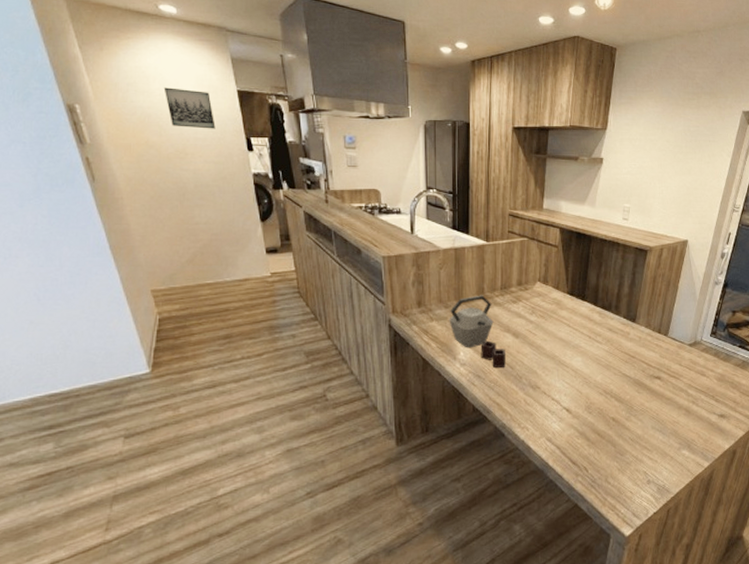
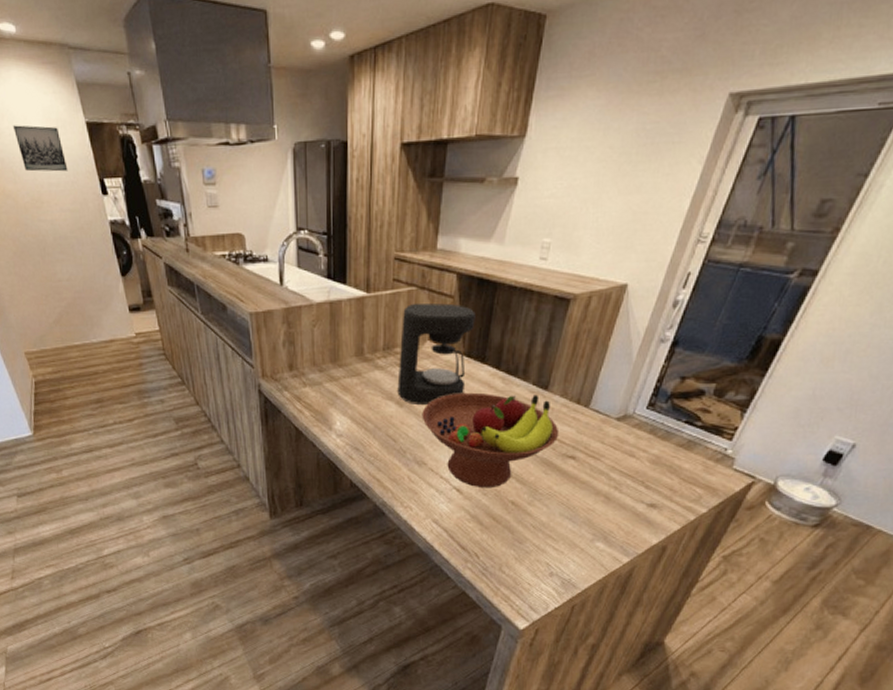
kettle: present [449,295,506,368] -> none [324,357,387,440]
coffee maker: none [513,251,576,336] -> present [397,303,476,404]
fruit bowl: none [535,325,647,408] -> present [422,392,559,489]

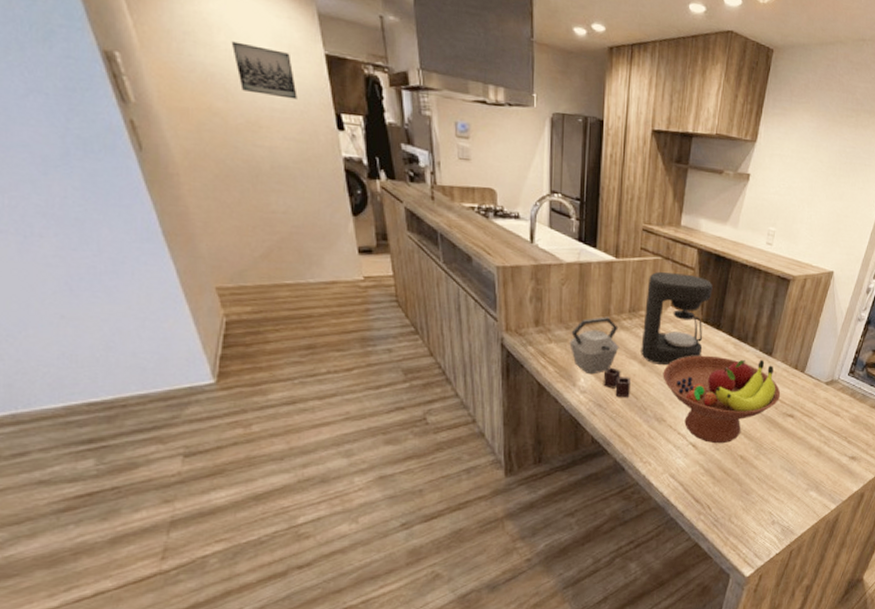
kettle: none [324,357,387,440] -> present [569,317,630,397]

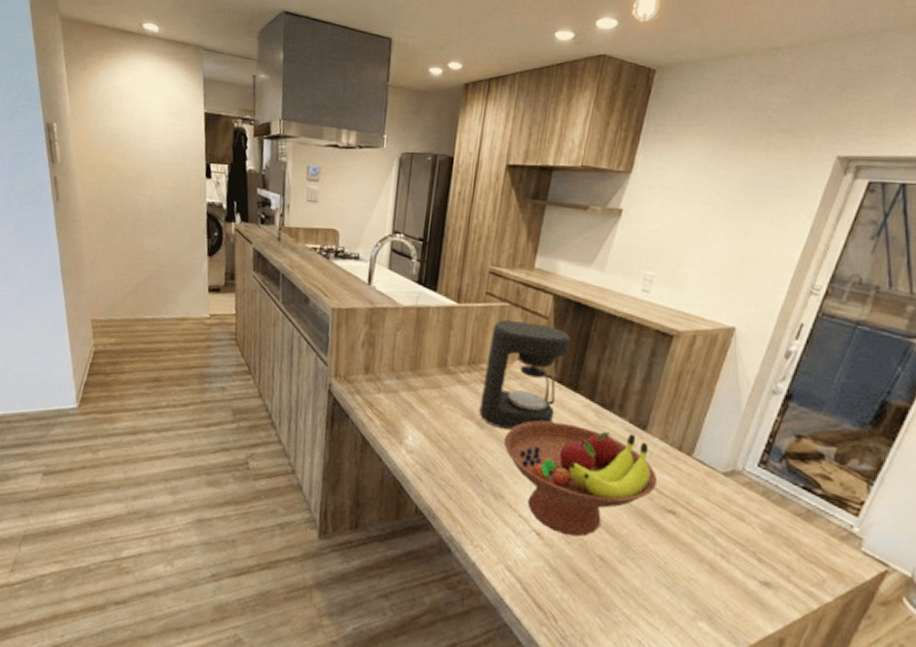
wall art: present [231,41,298,100] -> none [134,108,178,153]
kettle: present [569,317,630,397] -> none [399,367,465,464]

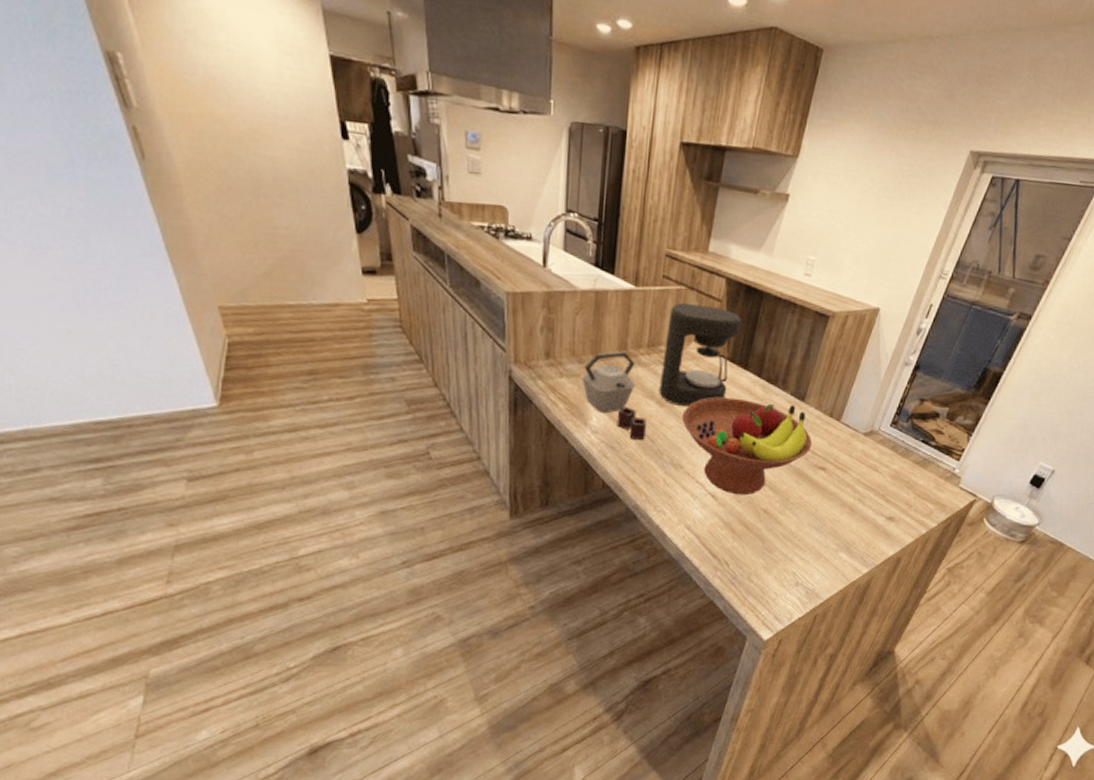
kettle: none [399,367,465,464] -> present [582,351,647,440]

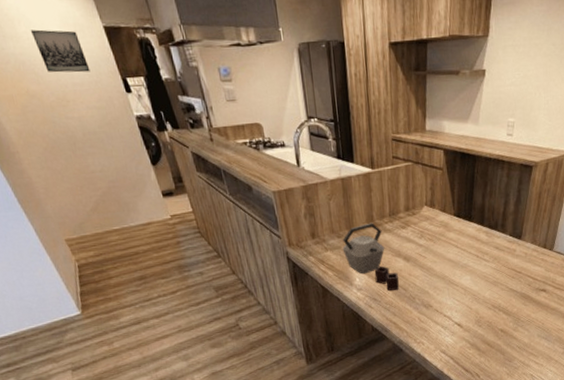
wall art: none [233,41,301,105] -> present [30,29,90,73]
coffee maker: present [659,302,741,406] -> none [403,174,461,259]
fruit bowl: present [682,397,812,496] -> none [425,243,533,322]

